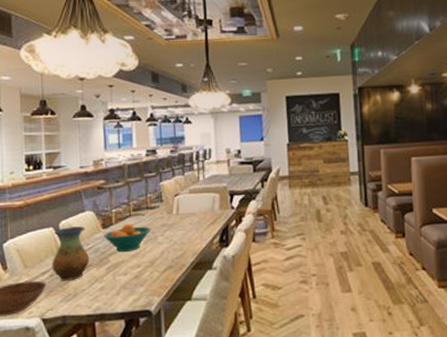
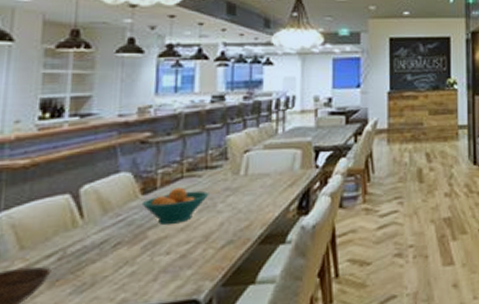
vase: present [52,226,90,281] -> none [62,192,120,266]

